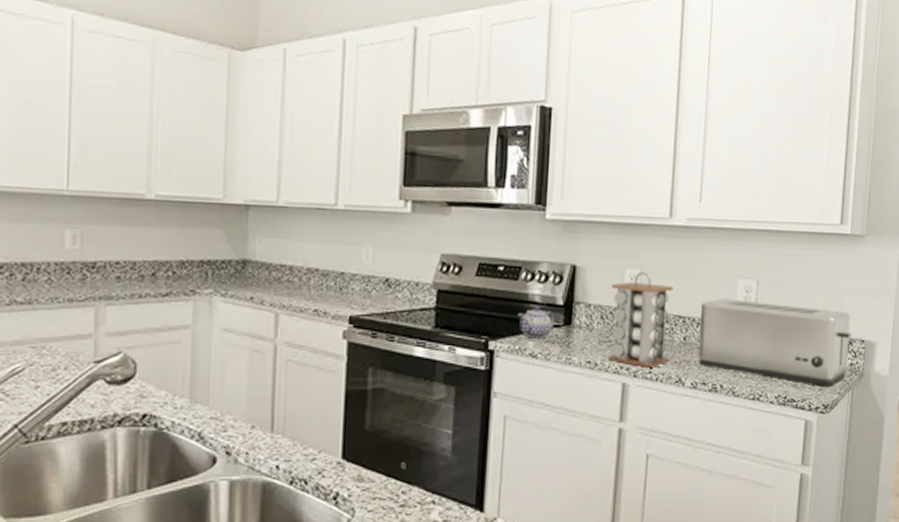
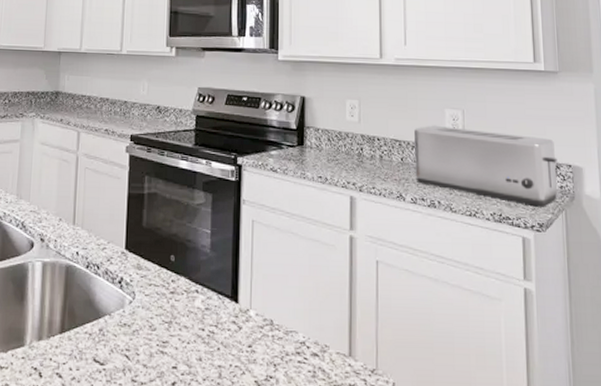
teapot: present [517,305,555,339] -> none [259,129,290,156]
spice rack: present [608,271,673,368] -> none [335,102,391,184]

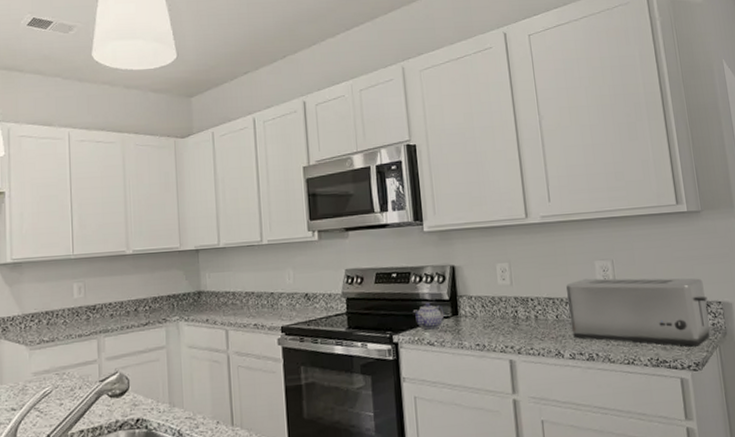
teapot: none [259,129,290,156] -> present [412,302,445,330]

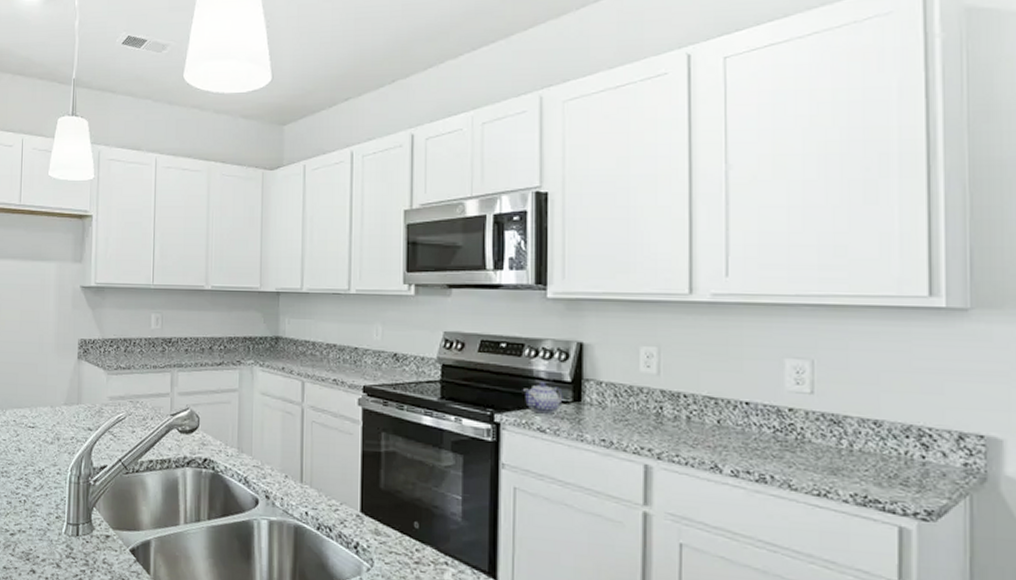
toaster: present [565,278,711,347] -> none [736,379,961,490]

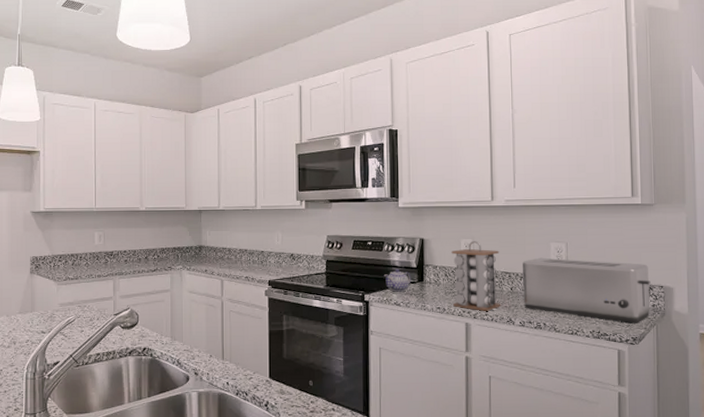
spice rack: none [624,349,702,451] -> present [451,240,501,311]
toaster: none [736,379,961,490] -> present [522,257,651,324]

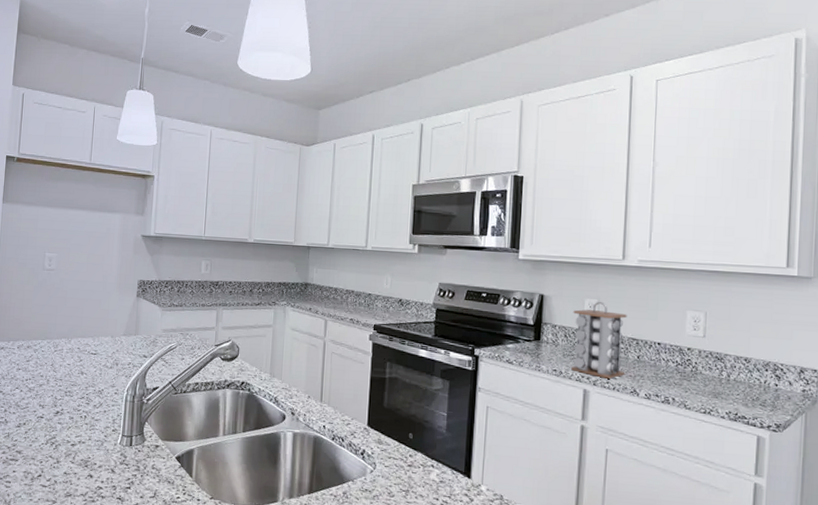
teapot: present [383,268,411,292] -> none [496,324,527,350]
toaster: present [522,257,651,324] -> none [651,326,803,409]

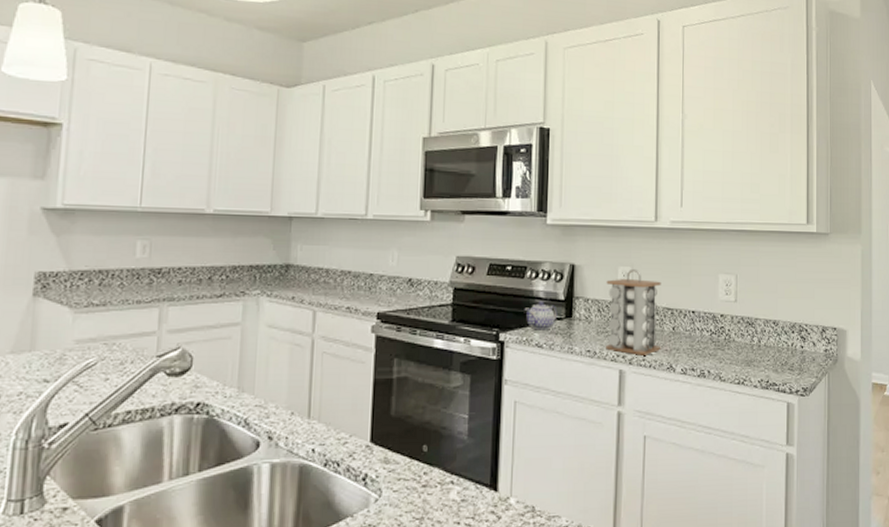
teapot: none [496,324,527,350] -> present [524,300,558,330]

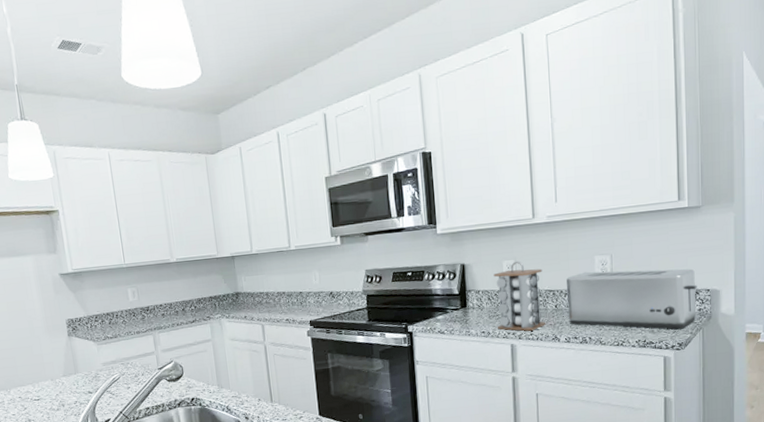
teapot: present [524,300,558,330] -> none [425,296,454,321]
toaster: none [686,291,824,371] -> present [566,269,697,330]

